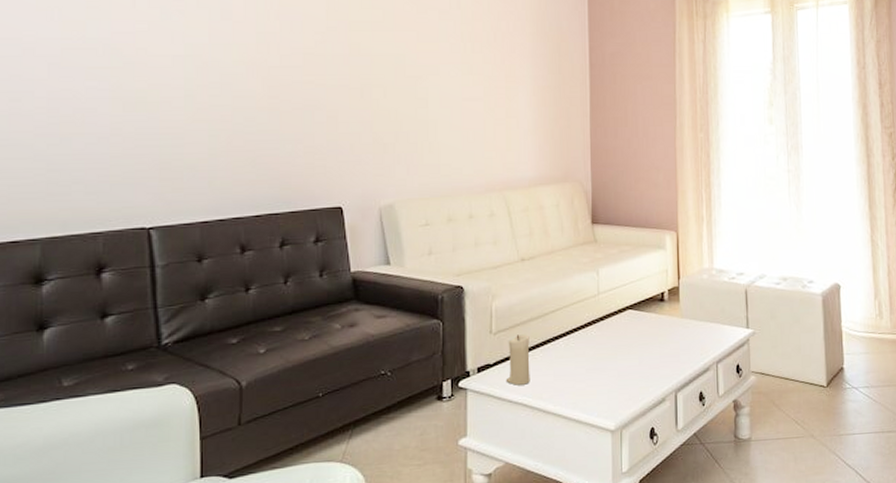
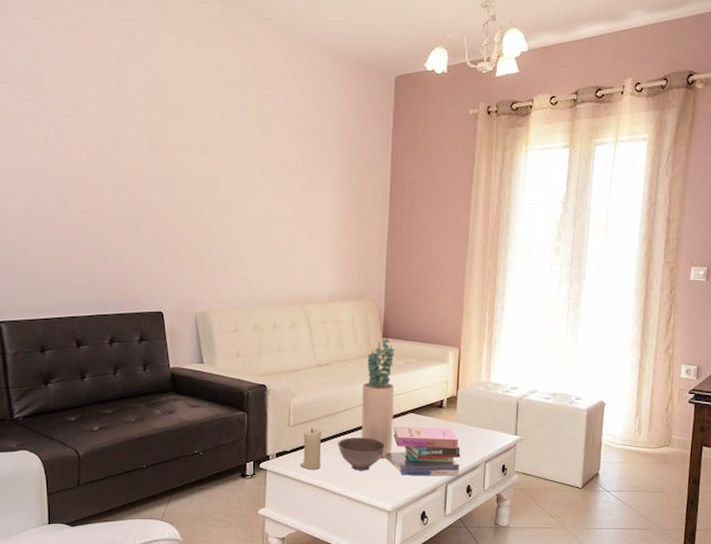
bowl: none [547,341,603,383] -> present [337,437,385,471]
vase: none [573,220,611,366] -> present [361,334,395,458]
books: none [603,325,690,385] -> present [384,427,461,477]

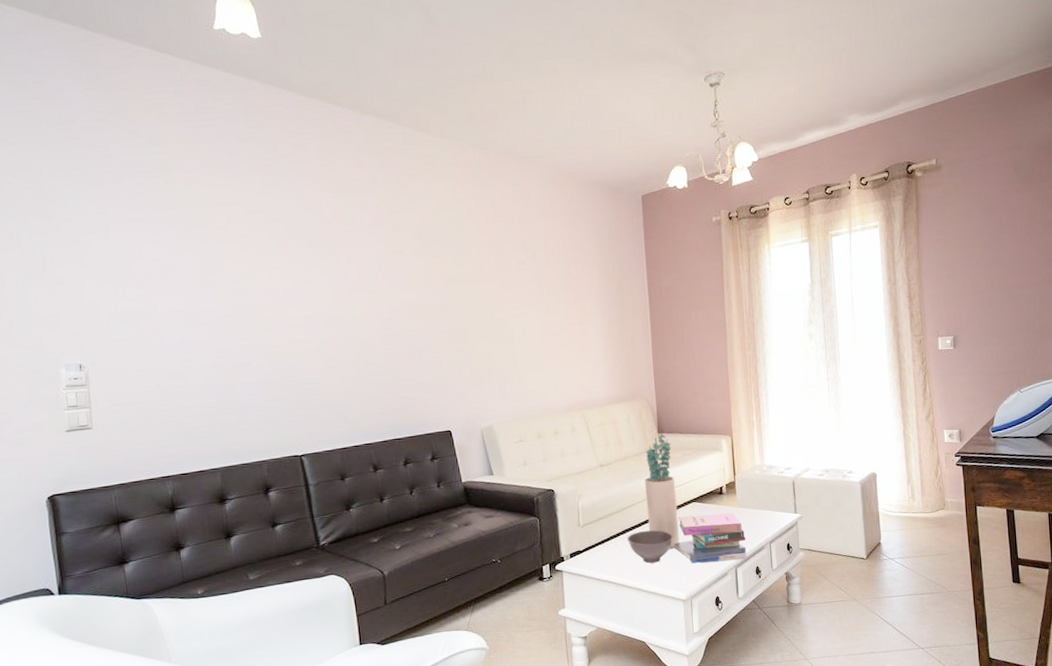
candle: present [301,428,322,470] -> none [593,526,614,567]

